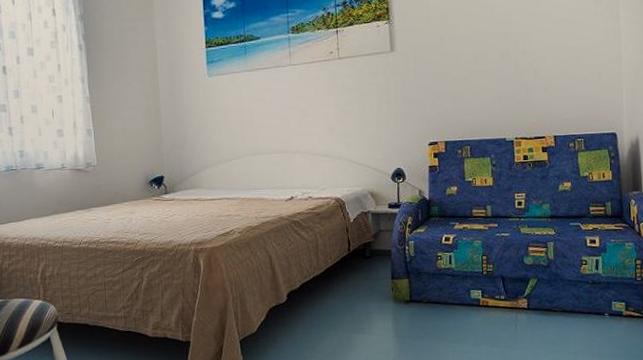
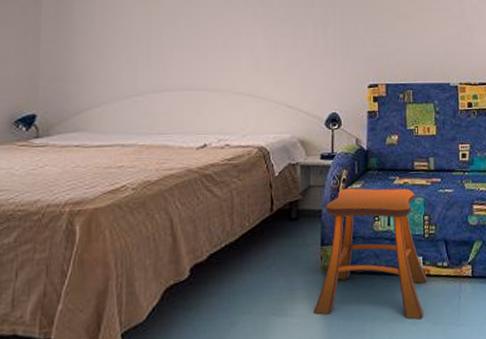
stool: none [387,232,487,342] -> present [314,188,428,320]

